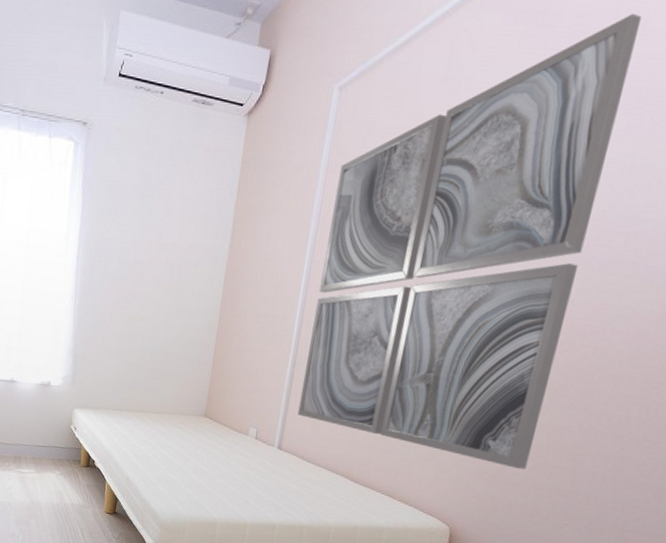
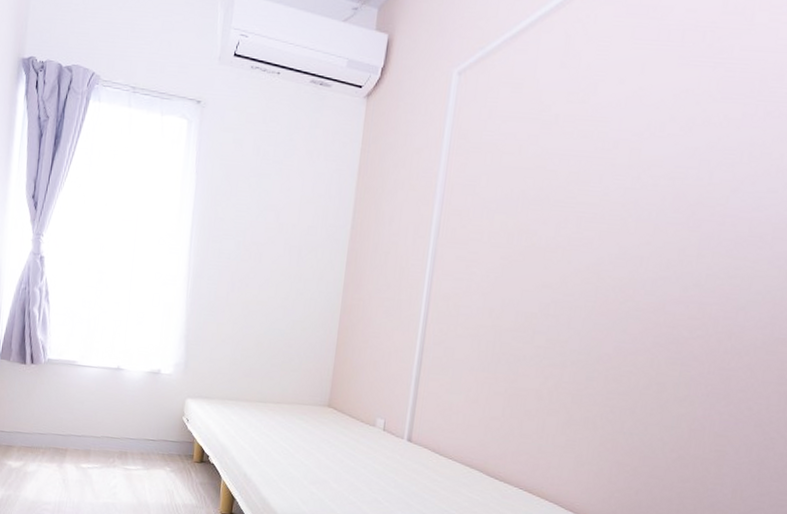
wall art: present [297,13,642,470] -> none [427,9,748,461]

